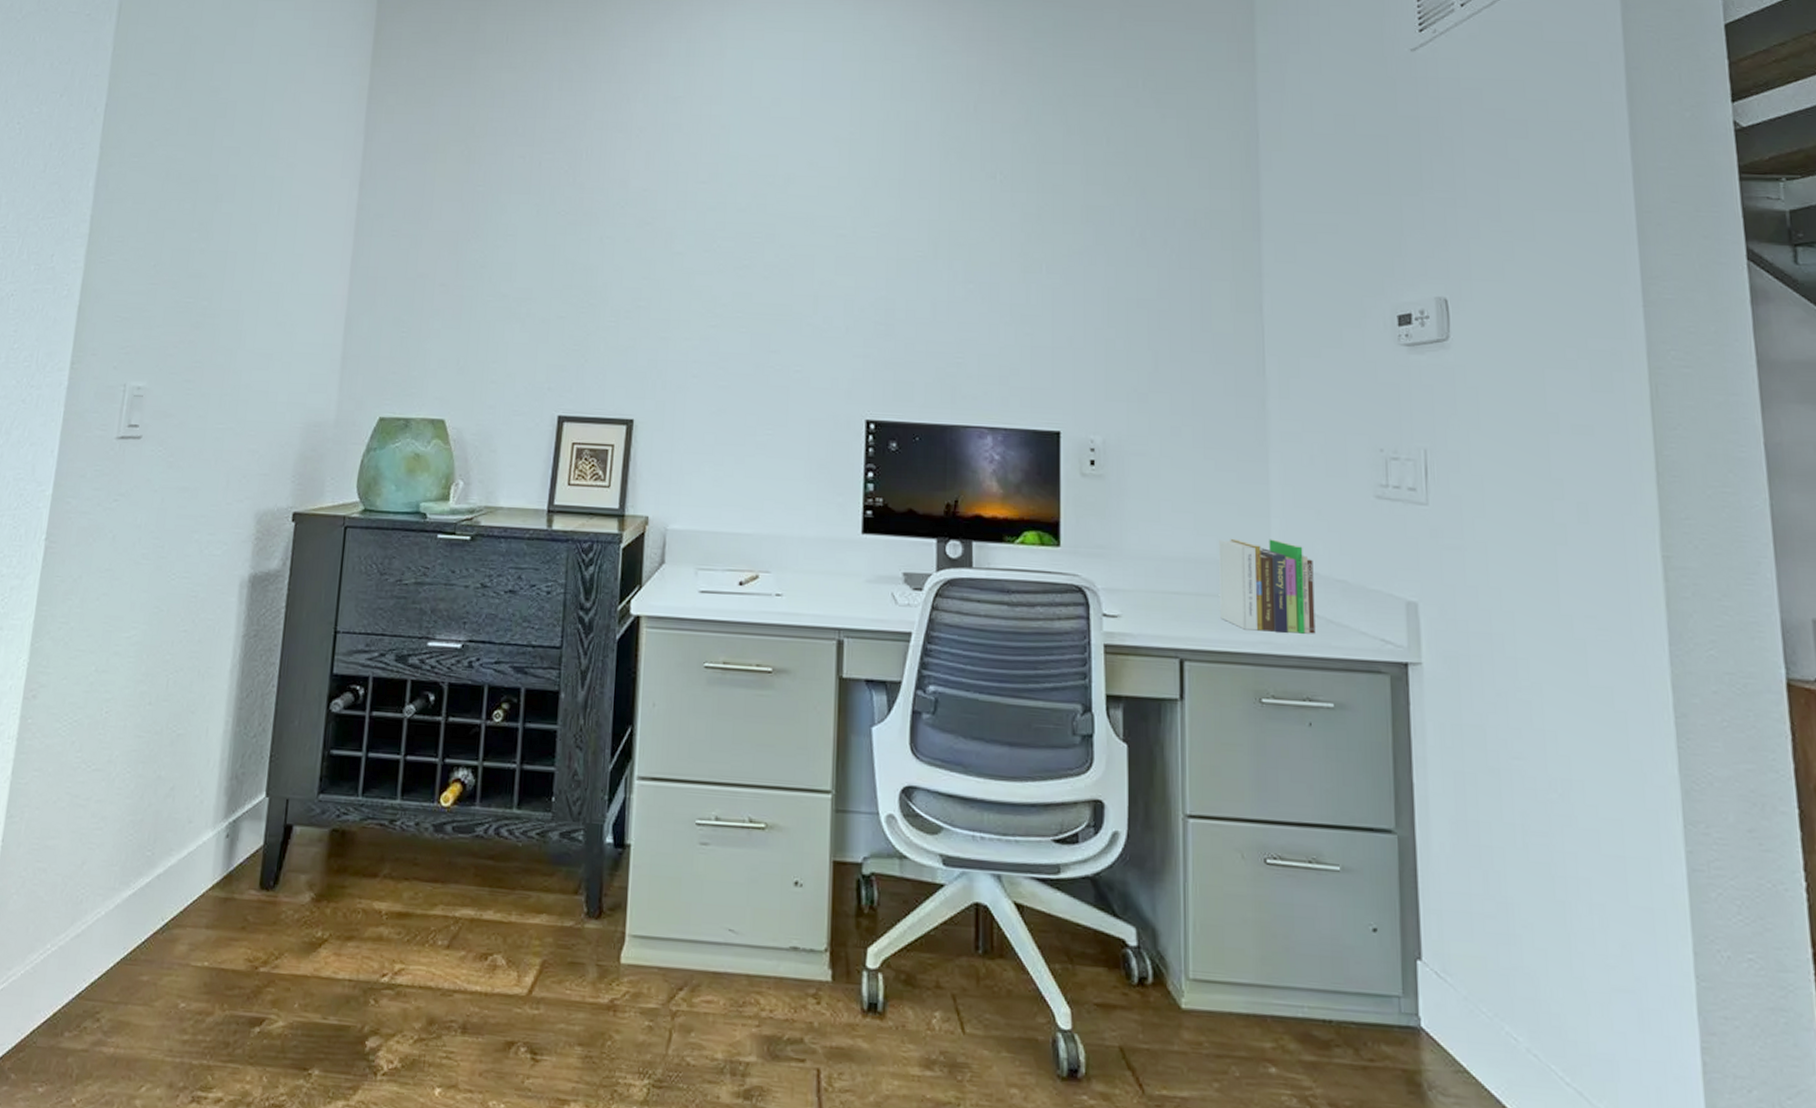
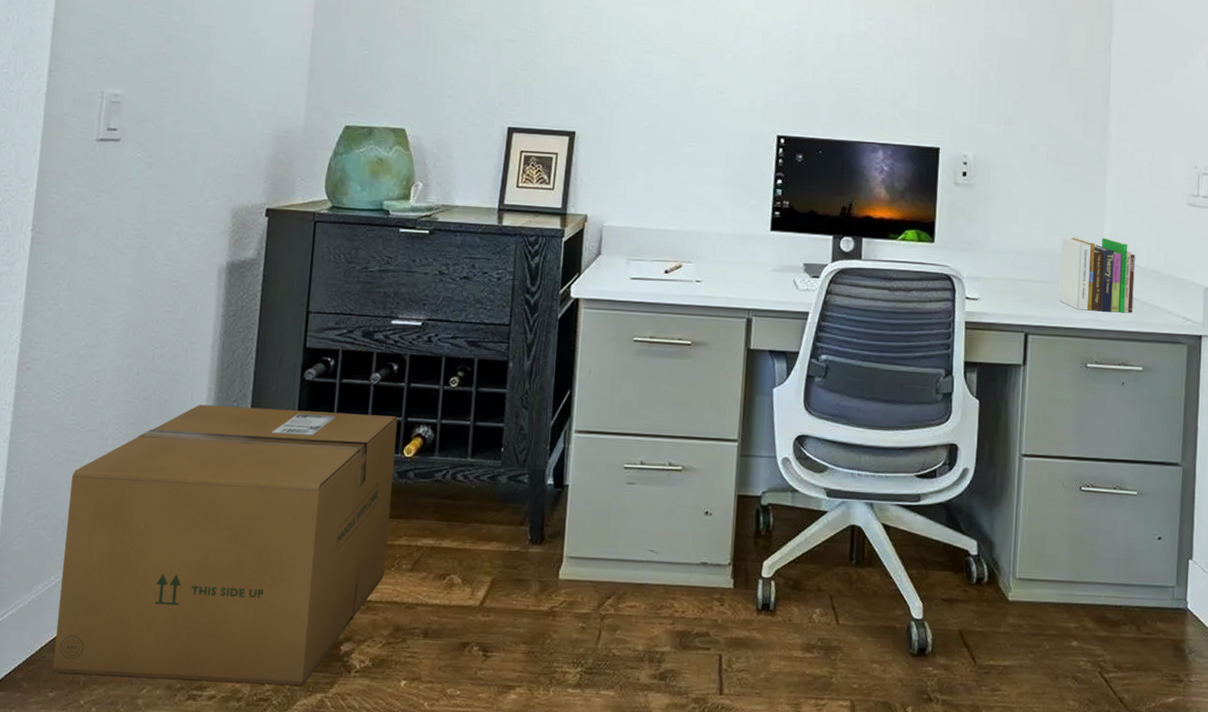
box: none [44,740,434,1090] -> present [53,404,398,685]

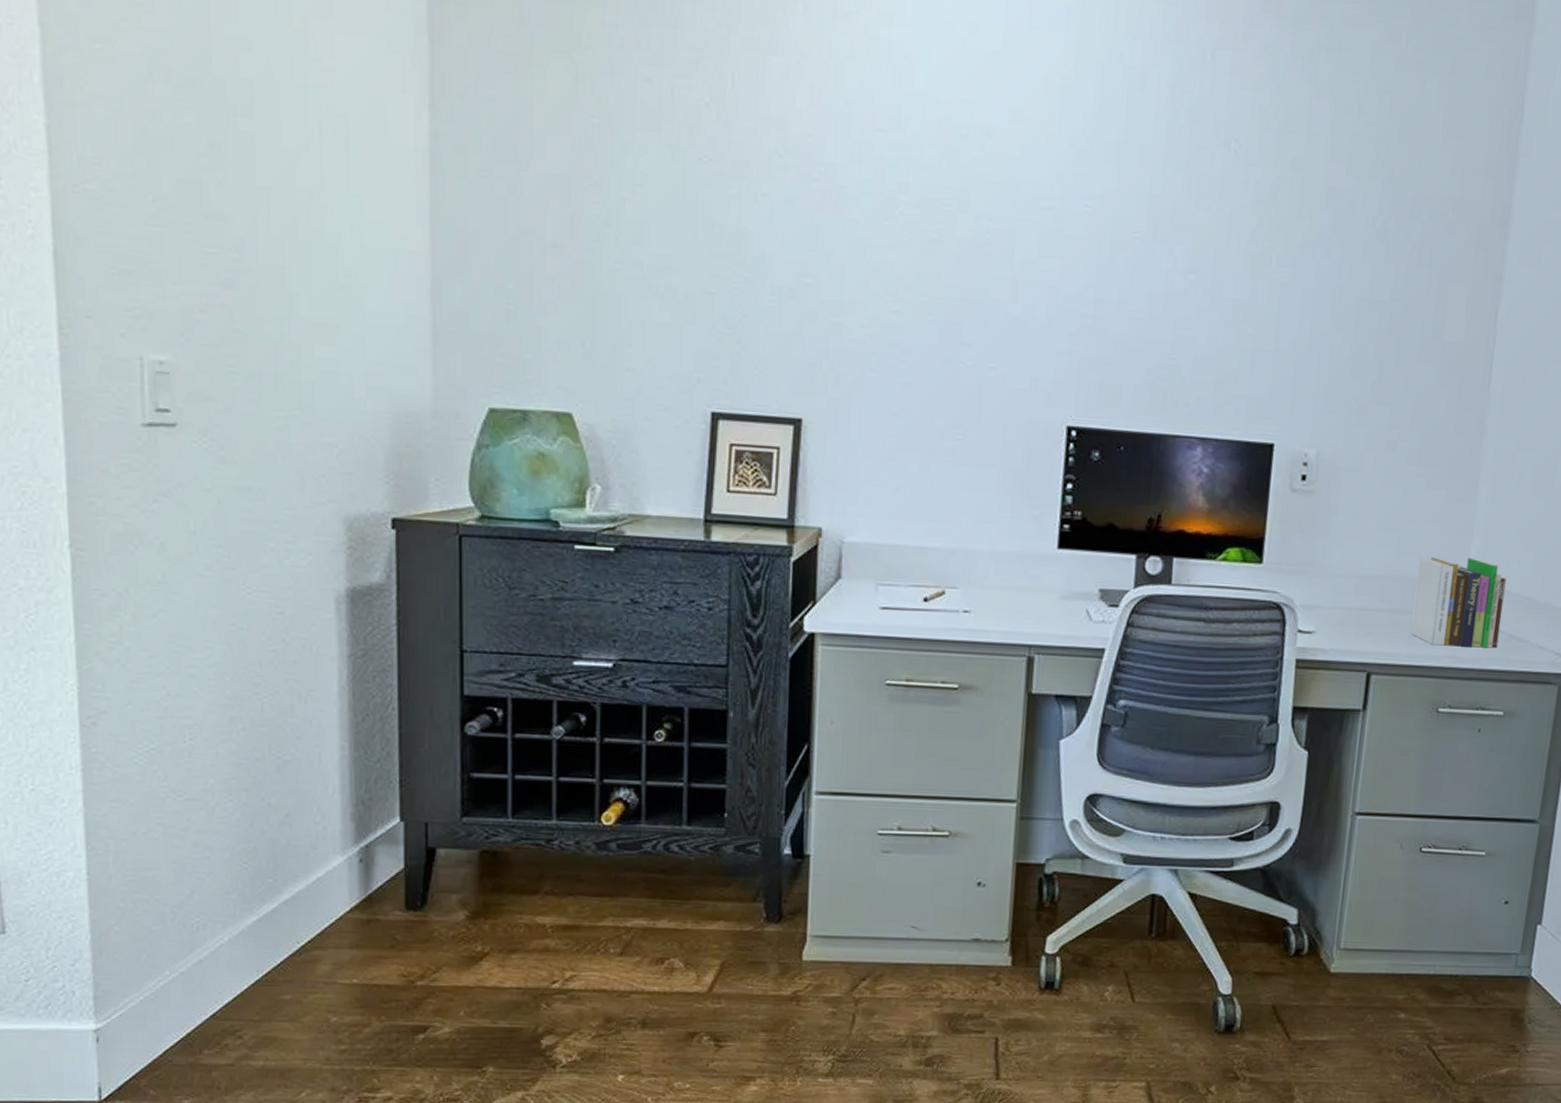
box: present [53,404,398,685] -> none [175,766,591,1083]

